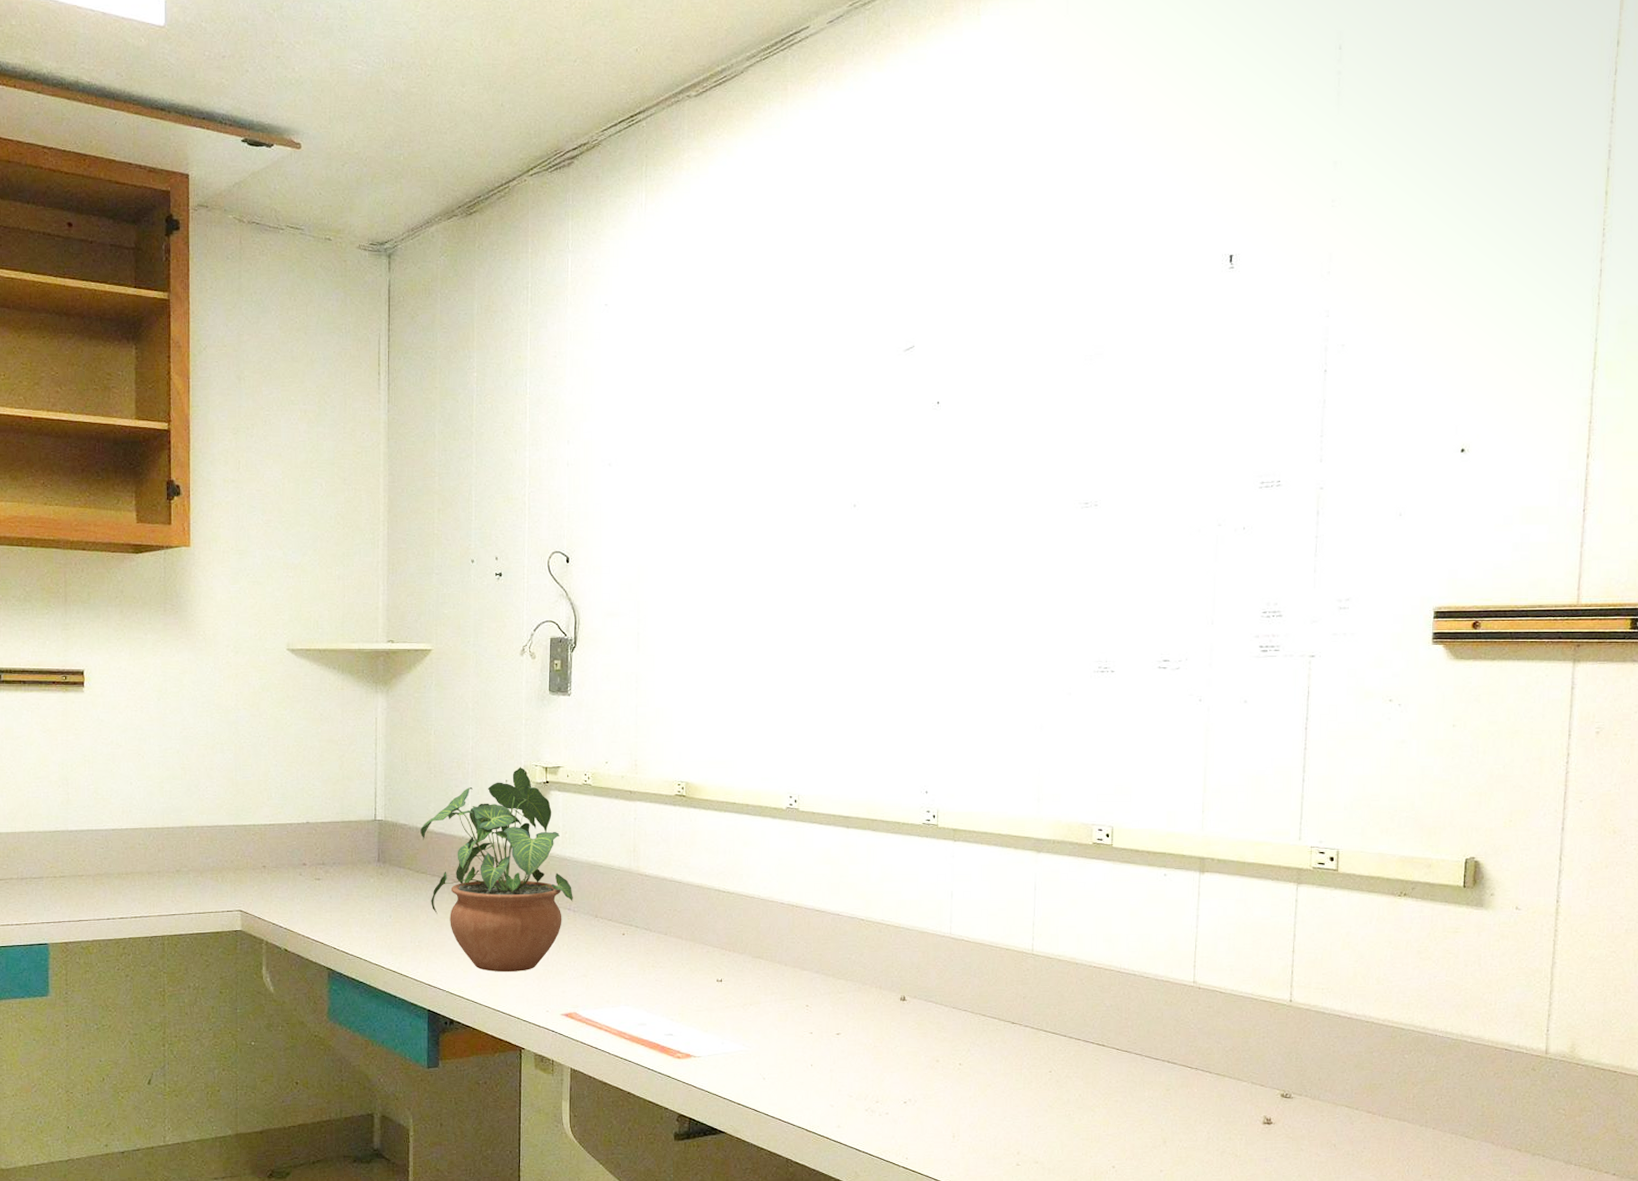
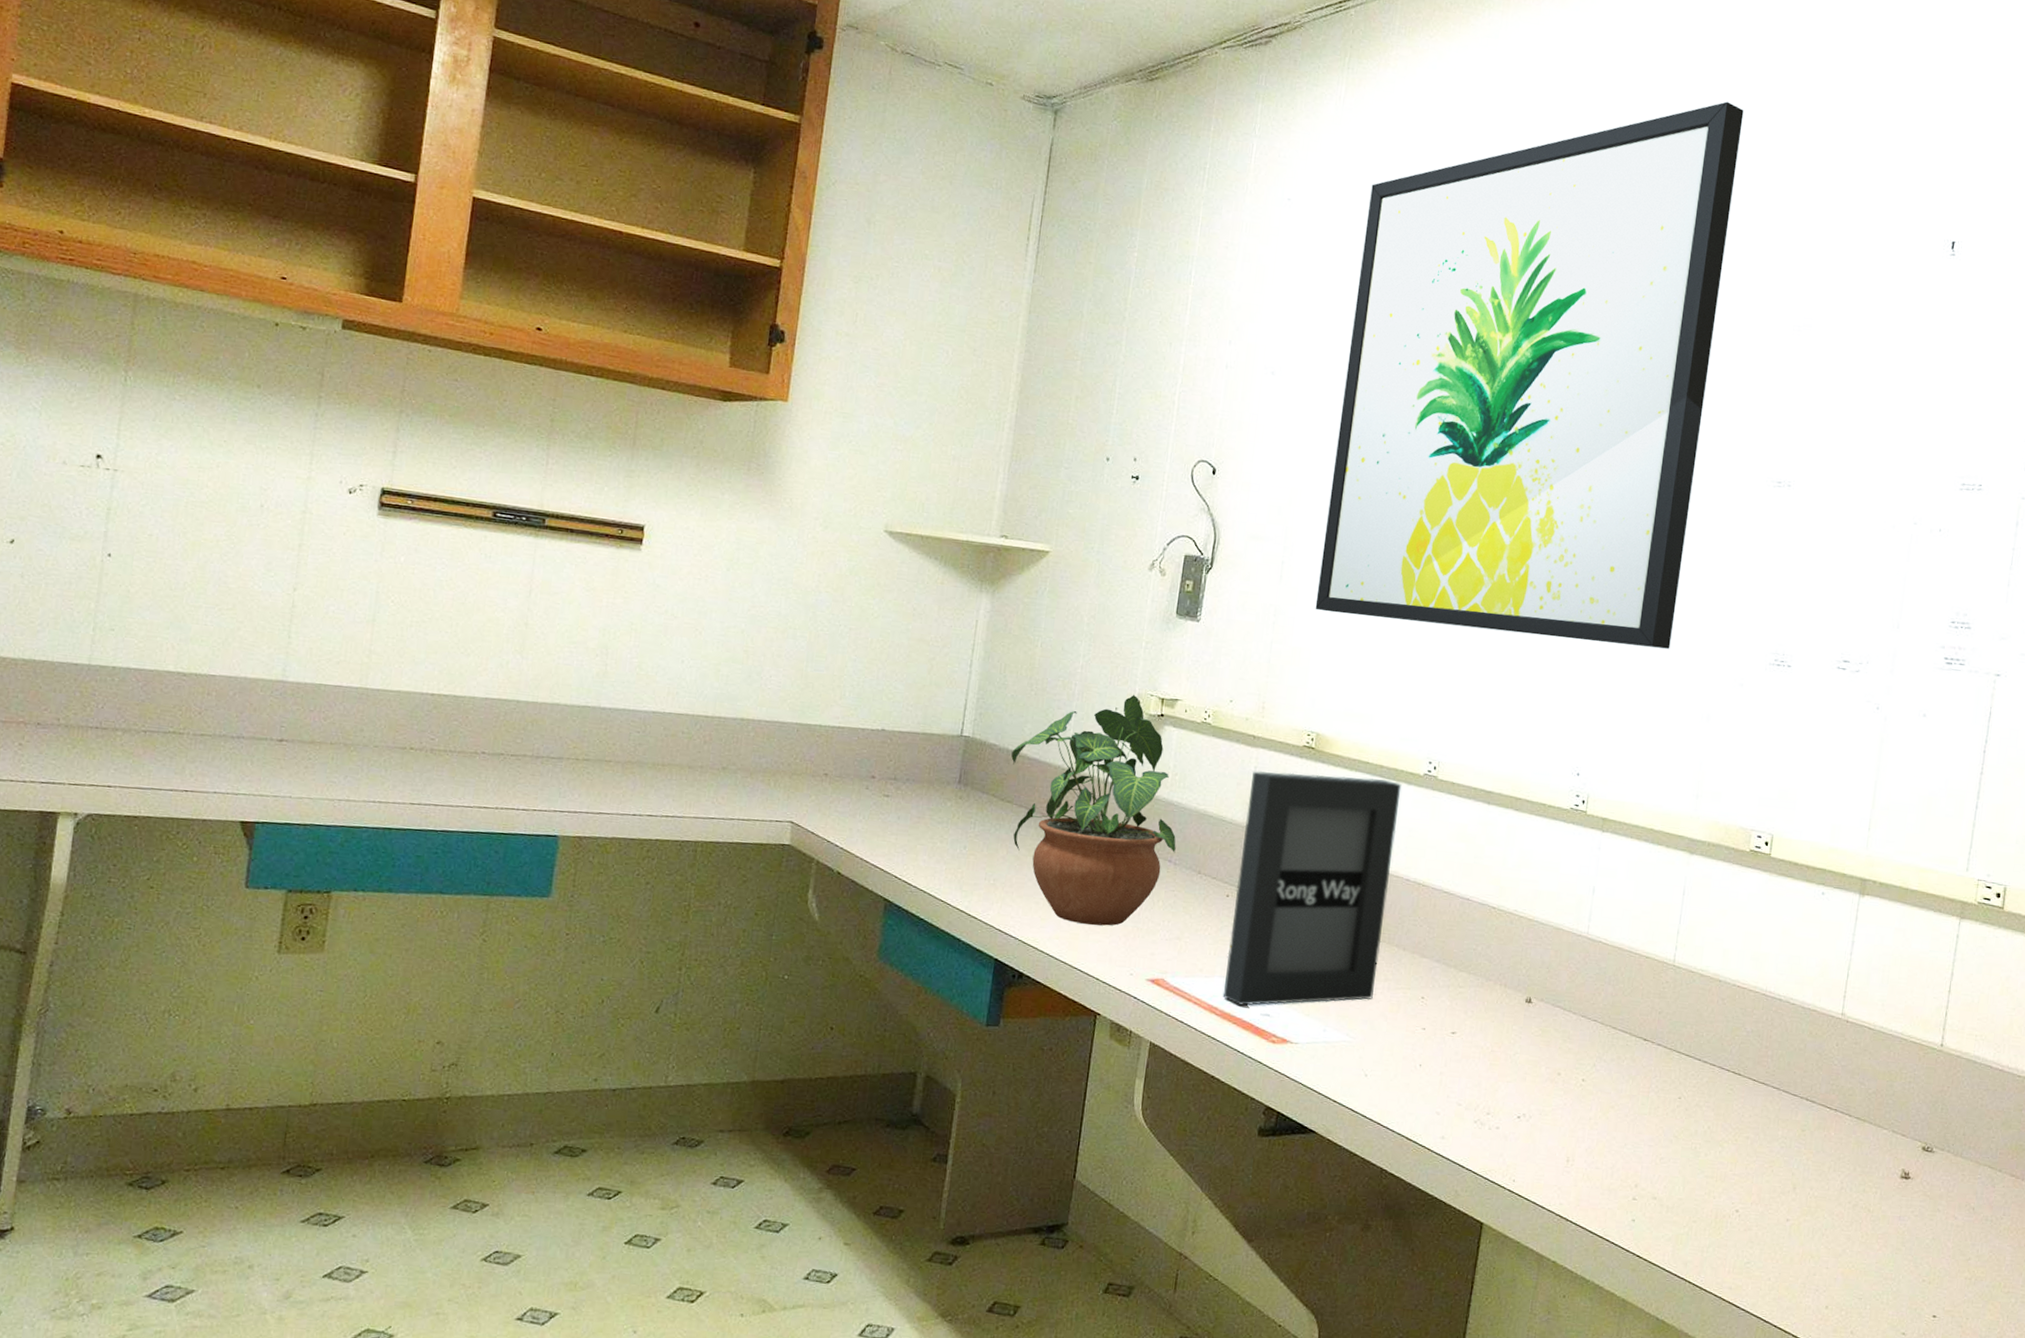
picture frame: none [629,817,767,1028] -> present [1222,771,1402,1006]
wall art: none [672,154,1018,673] -> present [1315,101,1744,649]

